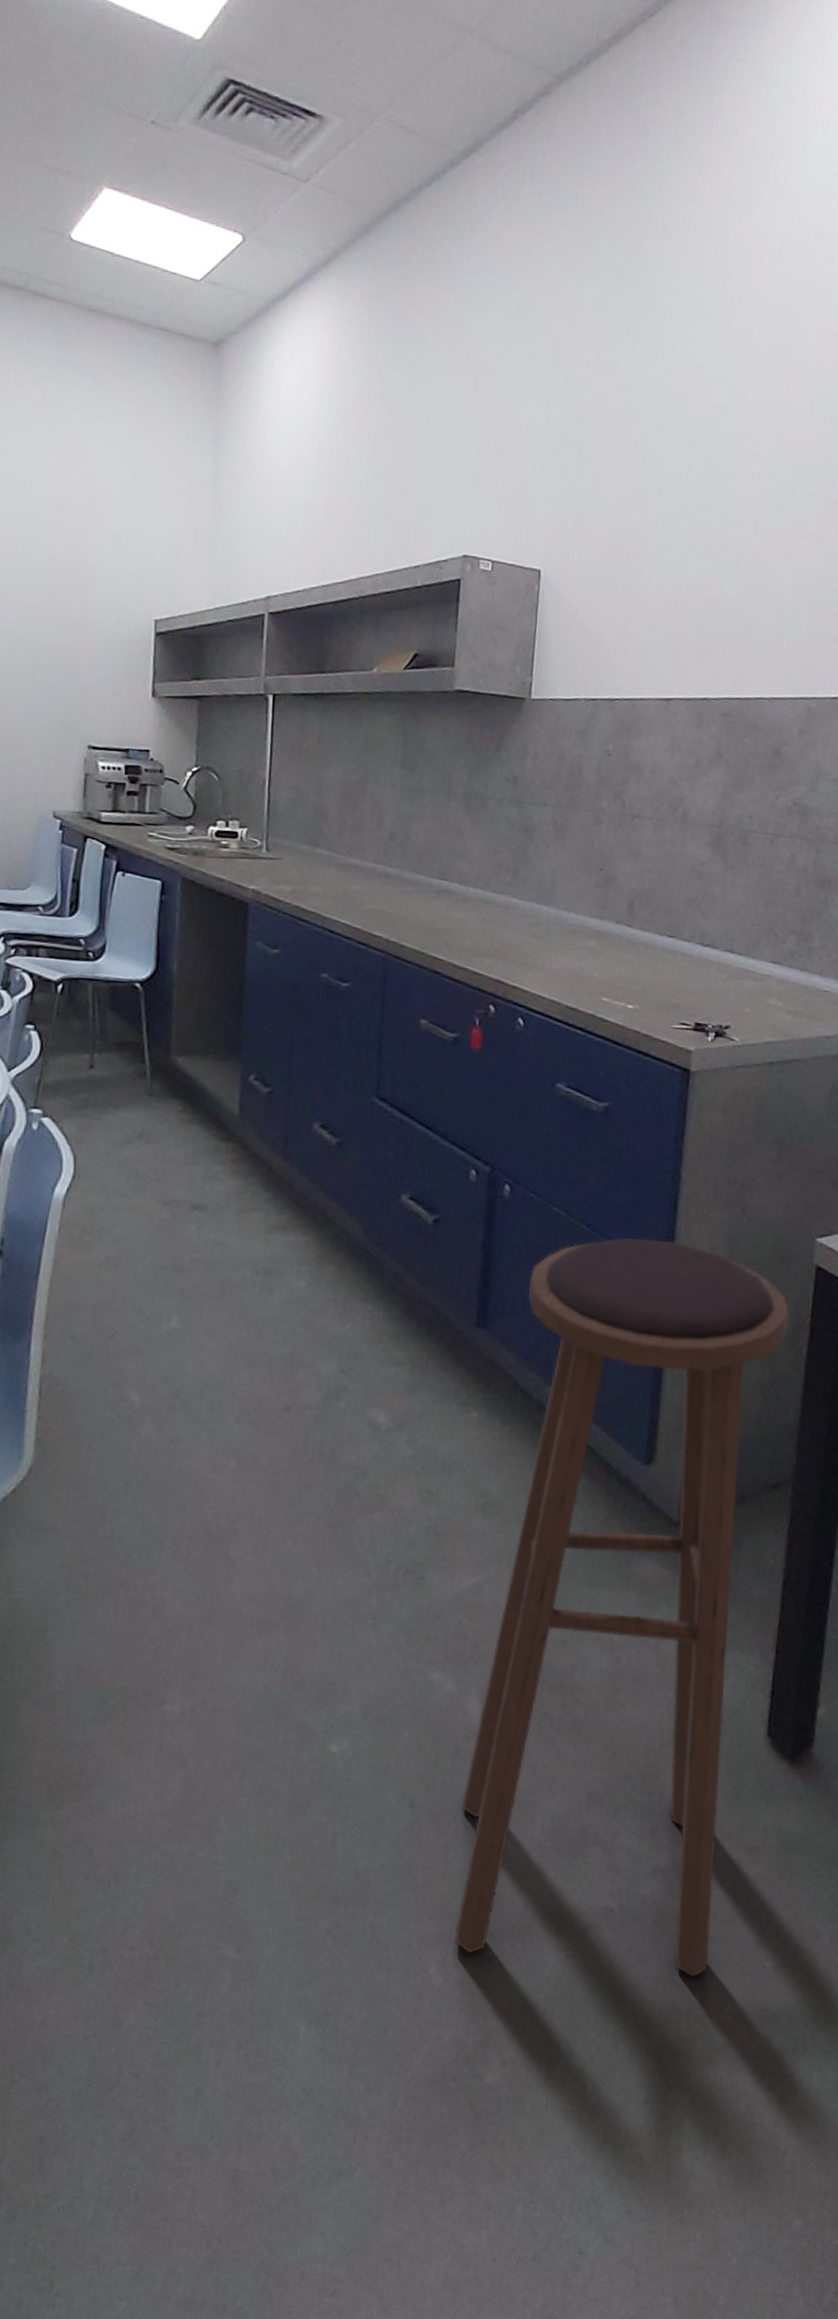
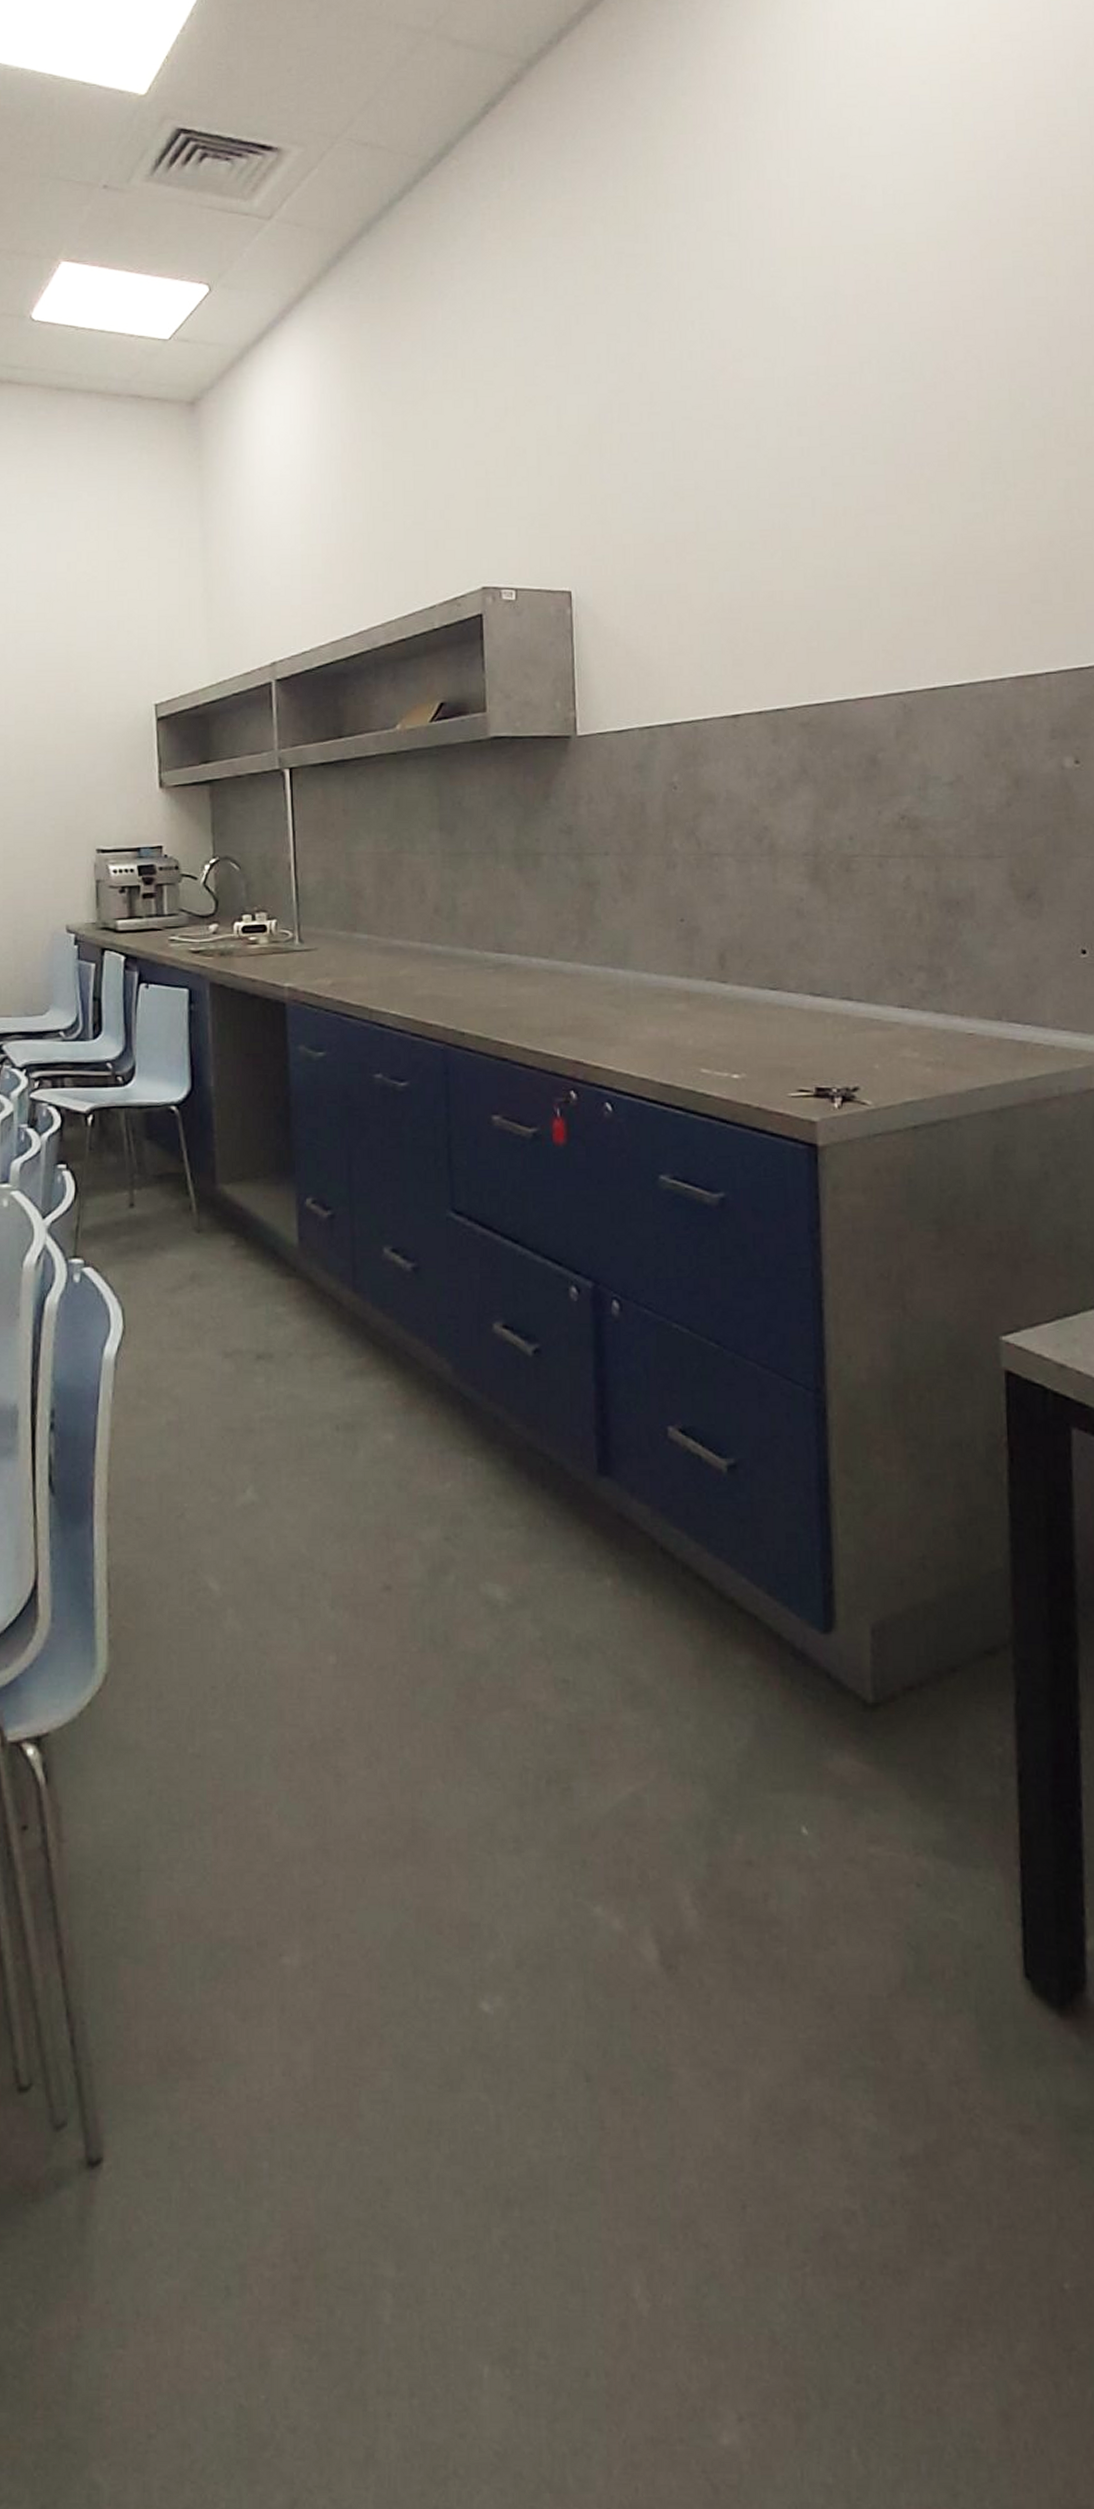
stool: present [454,1237,790,1978] -> none [649,1353,988,2304]

